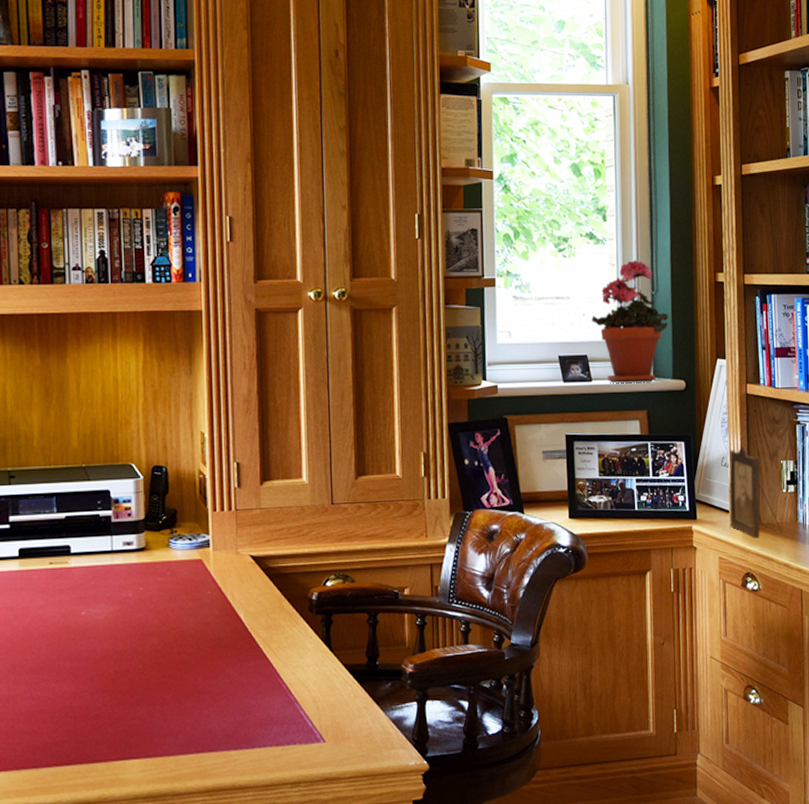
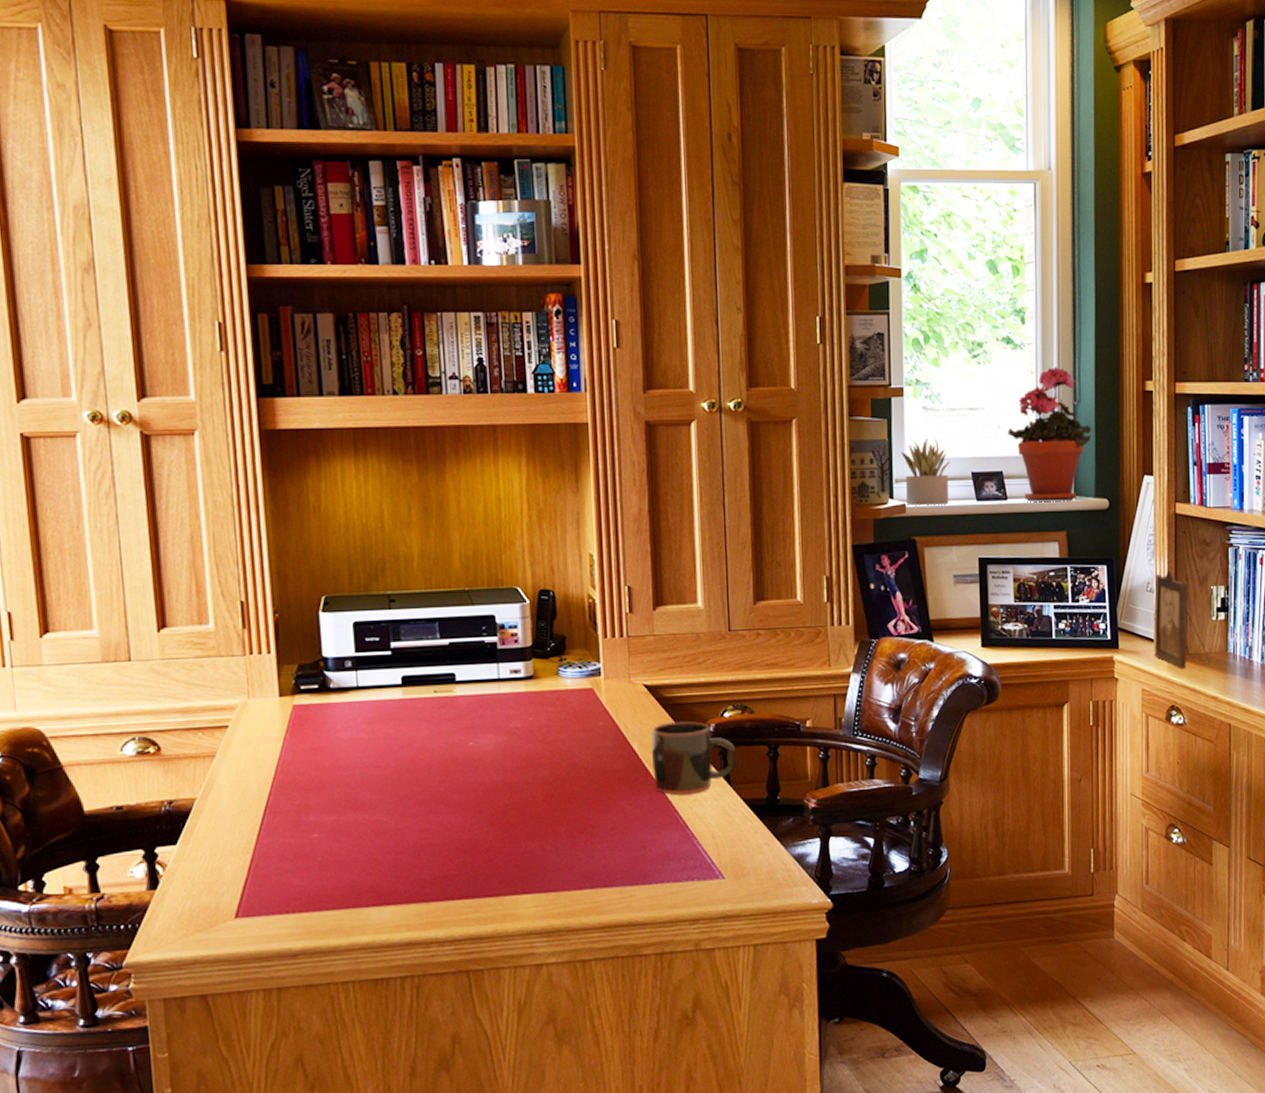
mug: none [257,590,338,661] -> present [651,721,736,795]
succulent plant: none [494,325,539,388] -> present [901,438,950,506]

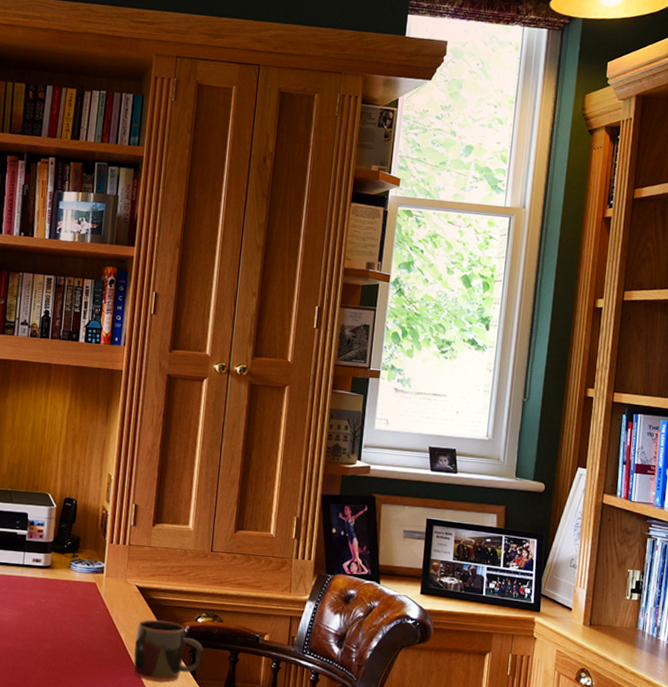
succulent plant: present [901,438,950,506] -> none [370,414,412,472]
potted plant: present [1008,366,1092,503] -> none [464,368,537,482]
photo frame: present [1154,569,1211,669] -> none [571,550,621,638]

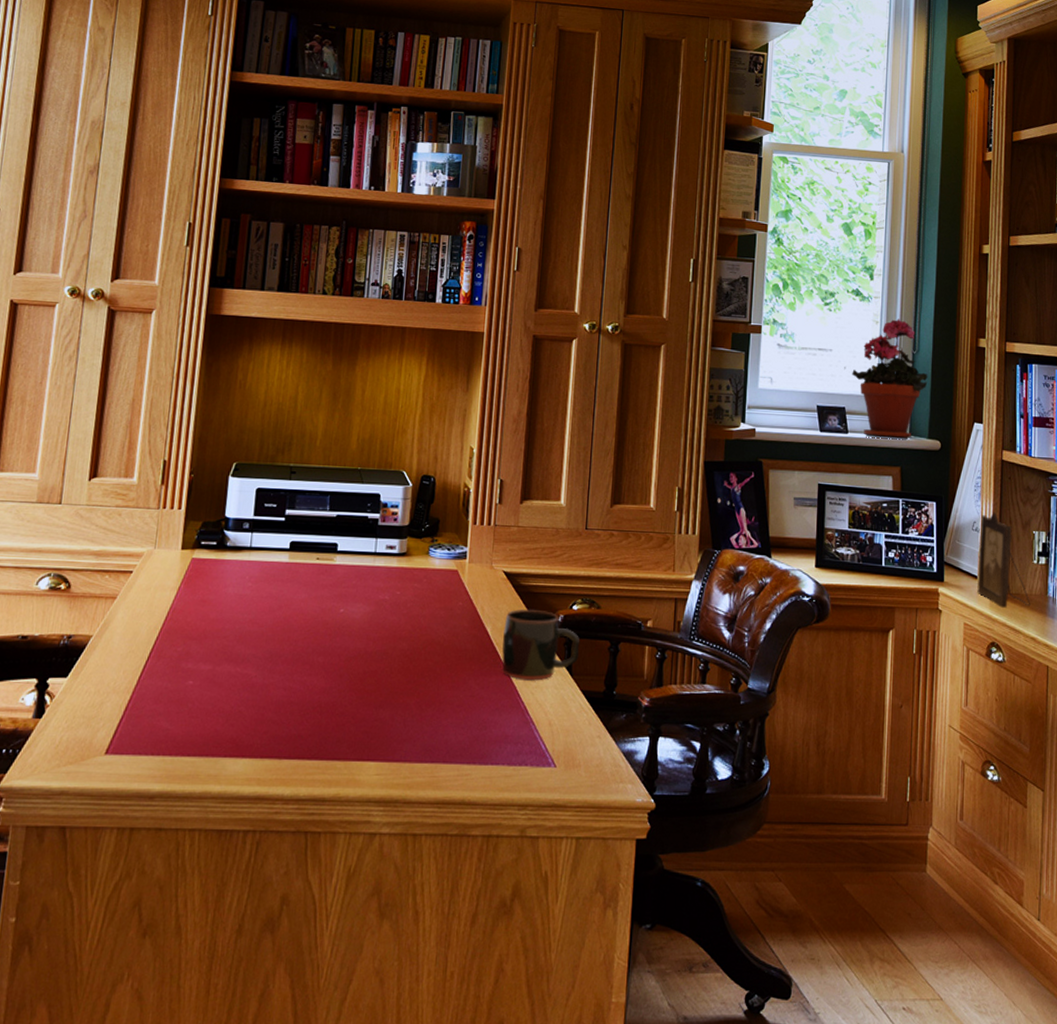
potted plant: none [464,368,537,482] -> present [852,319,928,440]
photo frame: none [571,550,621,638] -> present [977,511,1031,608]

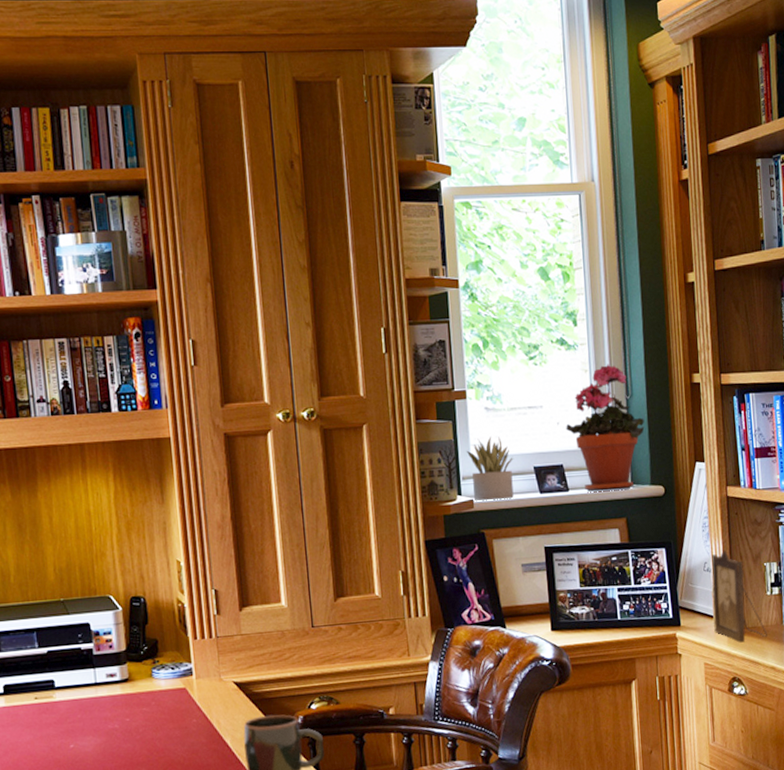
succulent plant: none [755,372,799,433] -> present [467,436,514,502]

